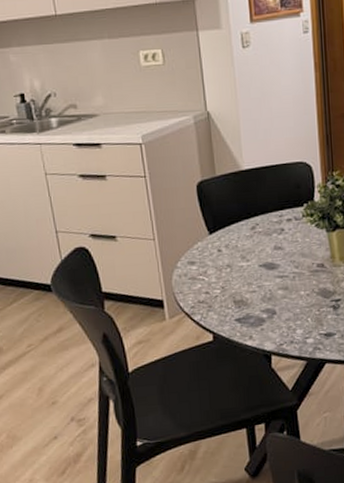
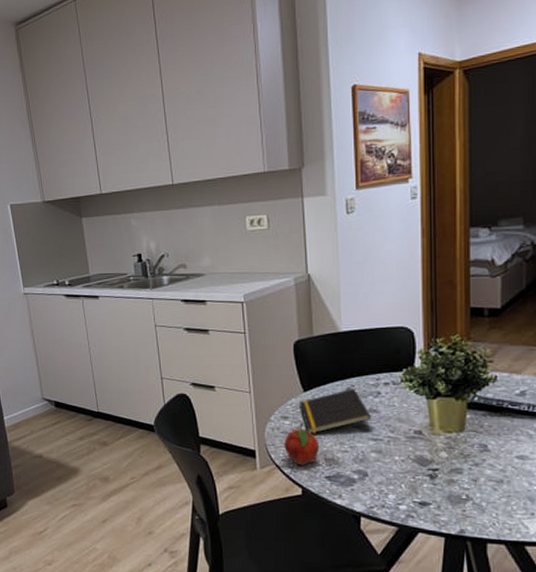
fruit: none [192,266,229,310] -> present [284,423,320,465]
notepad: none [205,226,278,277] -> present [299,388,372,434]

